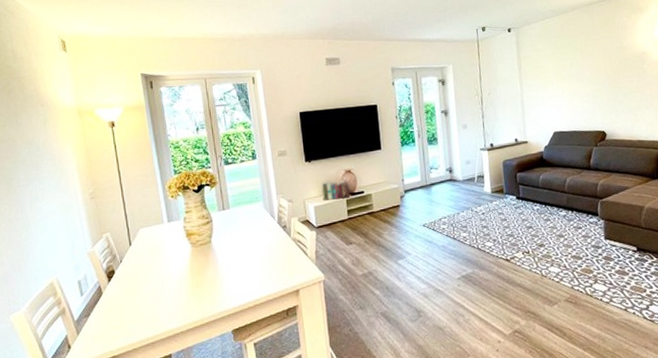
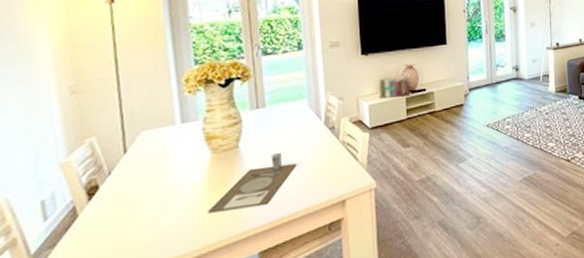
place setting: none [192,248,258,296] -> present [208,153,297,213]

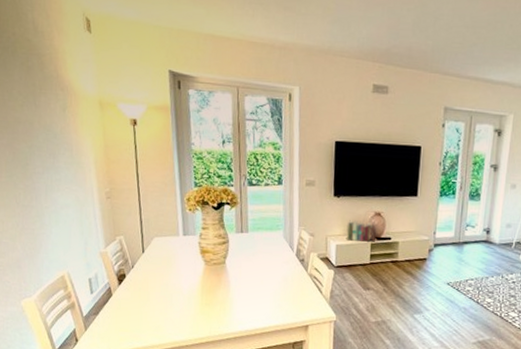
place setting: present [208,153,297,213] -> none [201,274,271,315]

